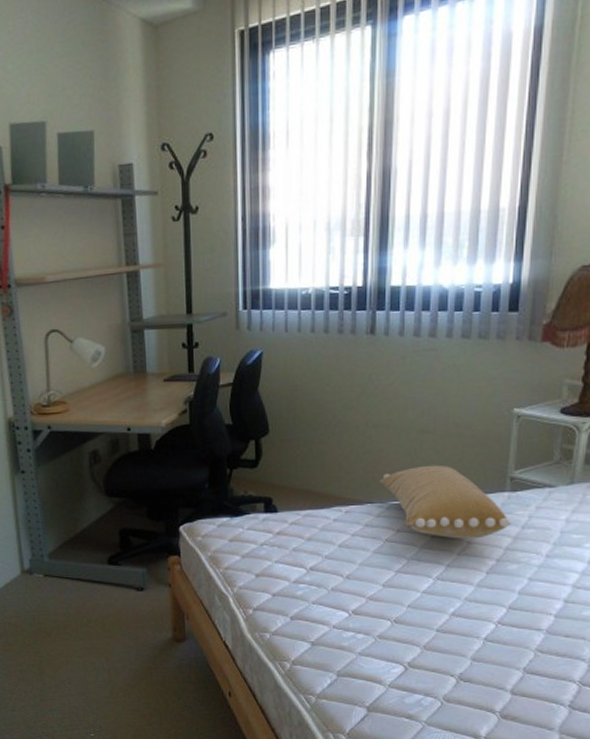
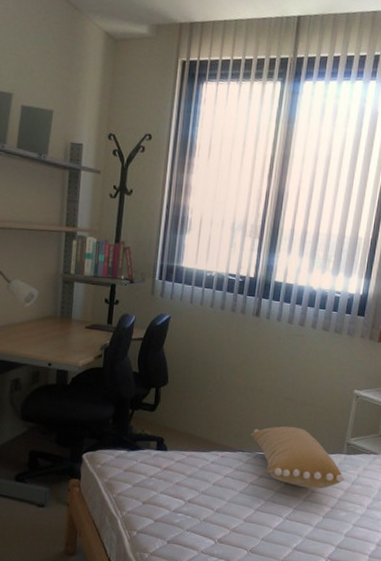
books: none [135,269,215,322] -> present [70,234,136,281]

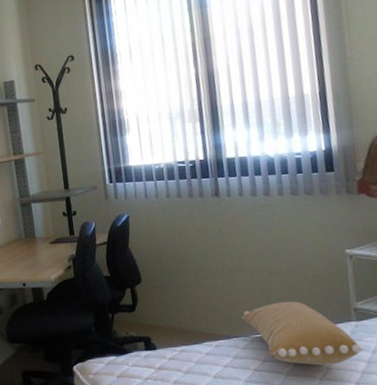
books: present [70,234,136,281] -> none [22,155,87,198]

